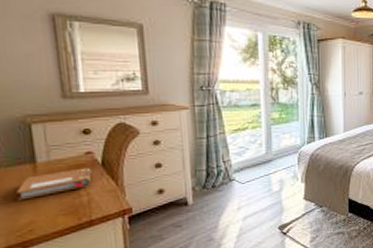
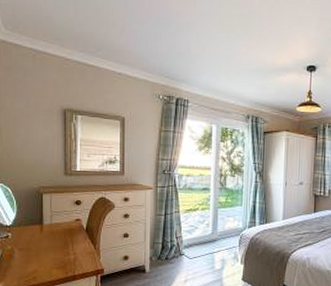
notebook: present [16,168,92,201] -> none [28,232,78,253]

